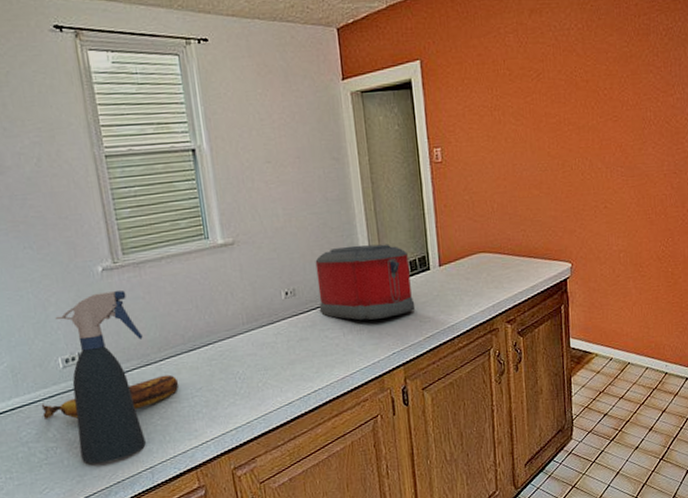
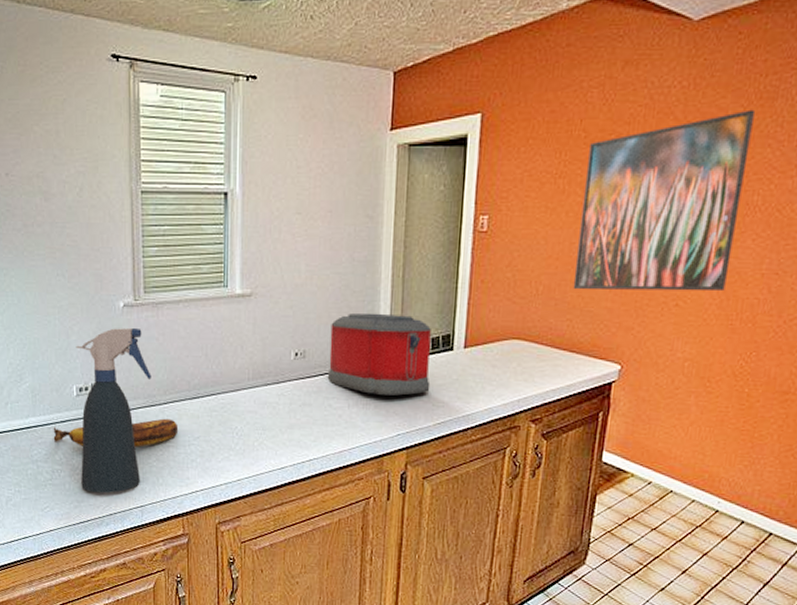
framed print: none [515,43,640,204] -> present [573,109,756,292]

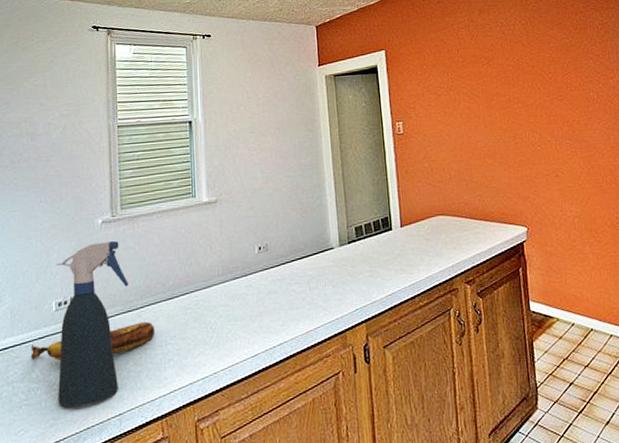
toaster: present [327,313,431,396] -> none [287,205,378,276]
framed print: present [573,109,756,292] -> none [467,36,589,172]

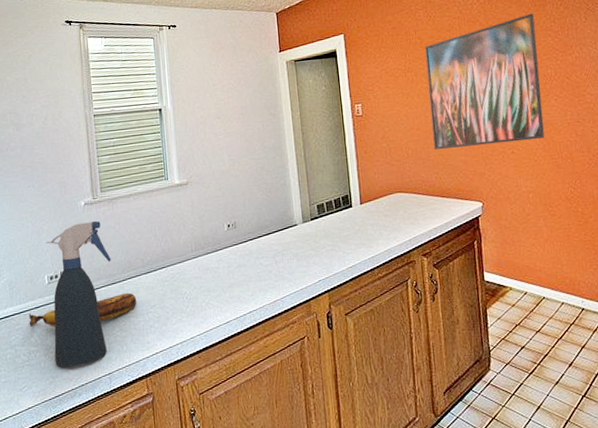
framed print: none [467,36,589,172] -> present [425,13,545,150]

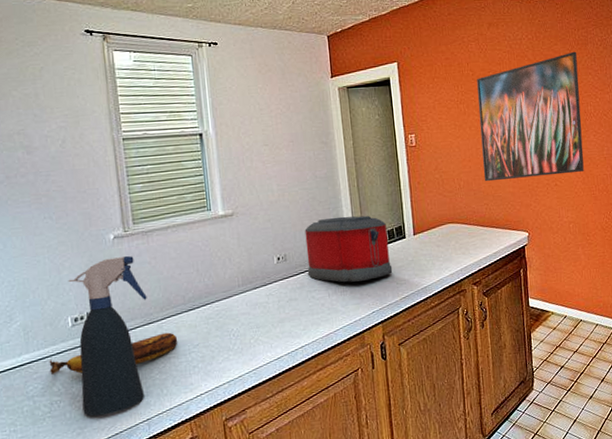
toaster: none [253,184,339,251] -> present [304,215,393,283]

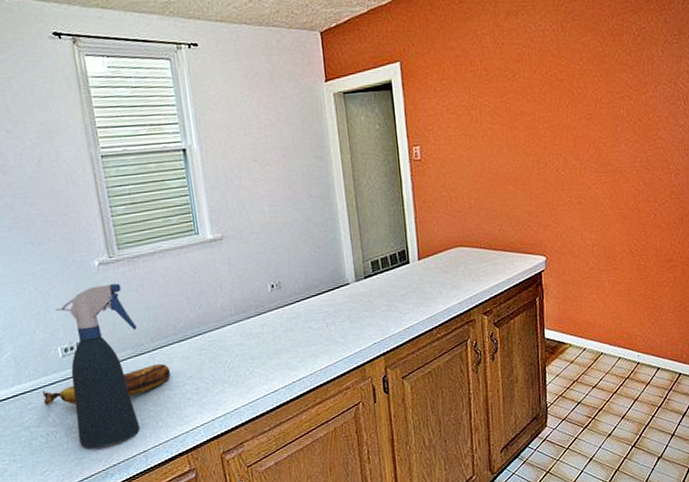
toaster: present [304,215,393,283] -> none [299,238,396,312]
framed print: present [477,51,584,182] -> none [491,43,613,200]

